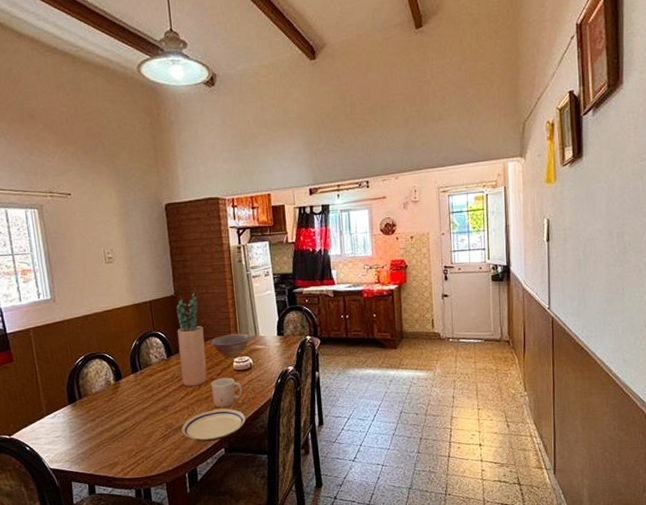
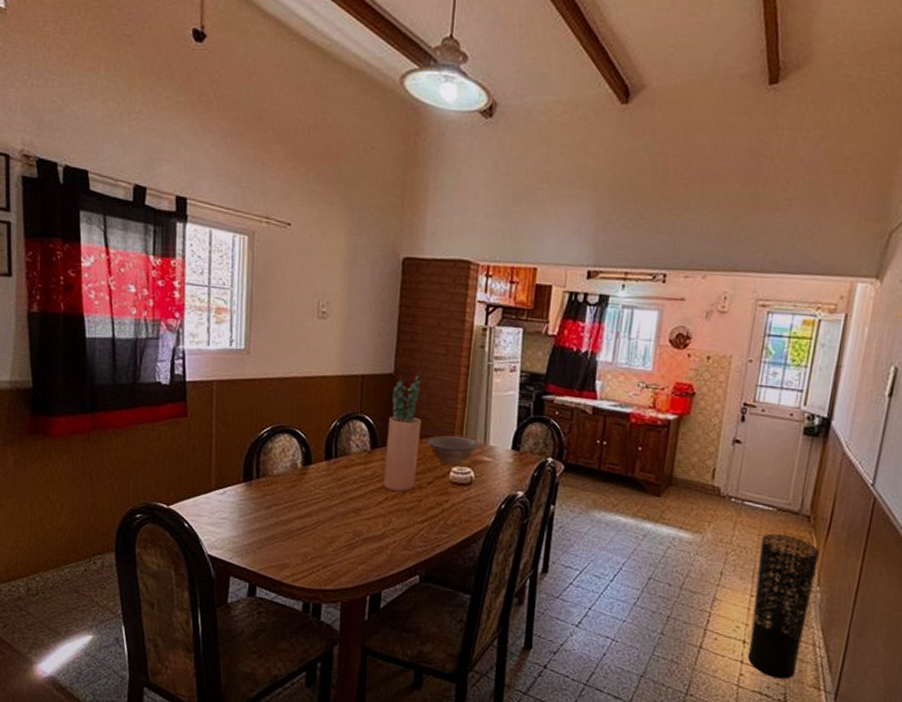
plate: present [181,408,246,442] -> none [371,525,452,564]
mug: present [211,377,243,408] -> none [416,487,456,526]
umbrella stand: none [477,358,522,467] -> present [747,533,820,679]

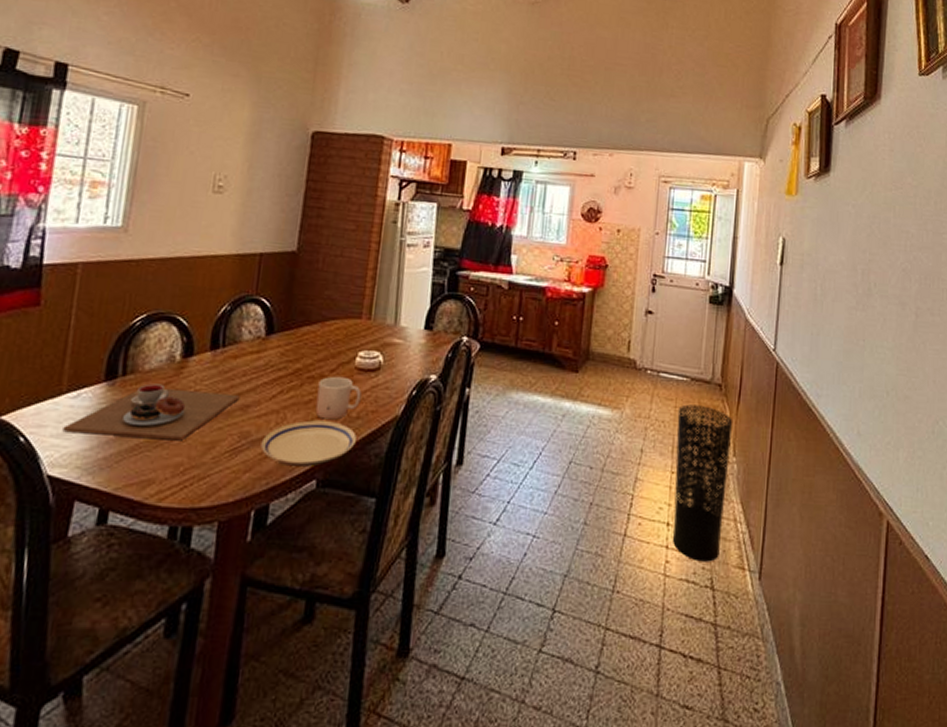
place setting: none [215,486,352,535] -> present [62,383,240,441]
plate: none [371,525,452,564] -> present [260,420,357,468]
vase: present [383,370,423,493] -> none [278,247,329,383]
mug: none [416,487,456,526] -> present [315,376,362,420]
bowl: present [425,434,480,466] -> none [329,316,390,350]

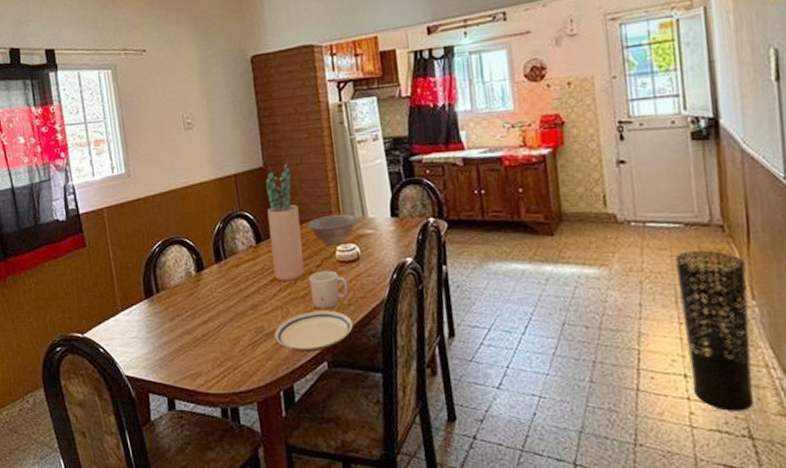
place setting: present [62,383,240,441] -> none [126,296,249,342]
vase: none [278,247,329,383] -> present [266,158,305,282]
bowl: none [329,316,390,350] -> present [305,214,359,245]

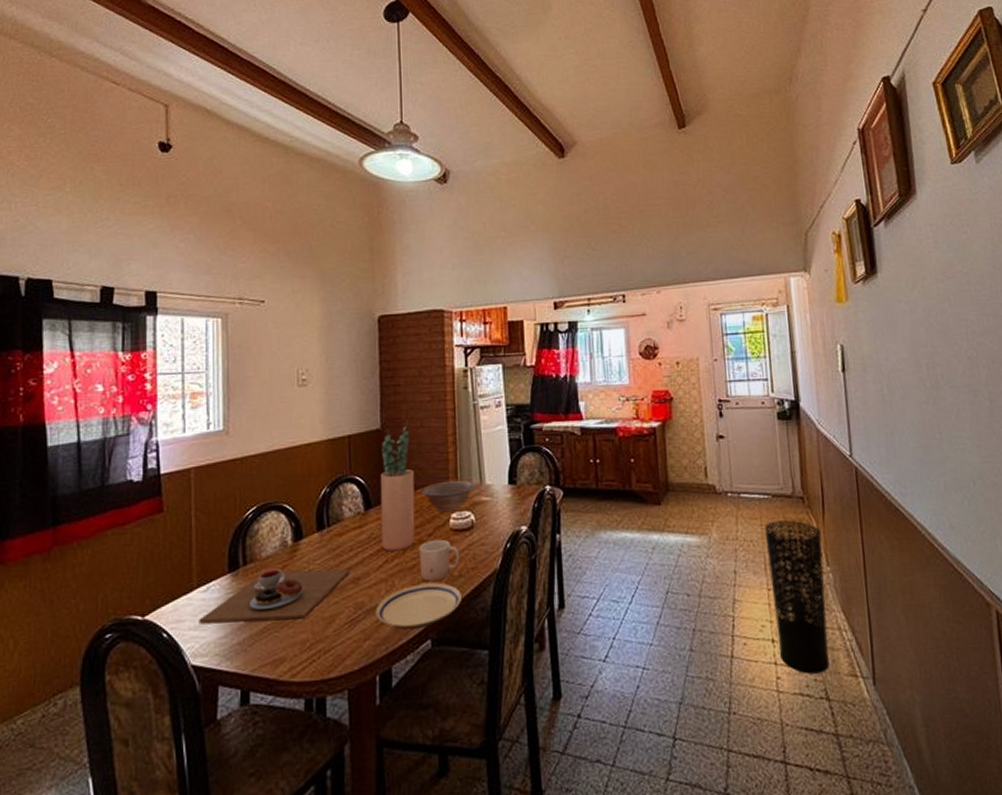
place setting: none [126,296,249,342] -> present [199,568,350,624]

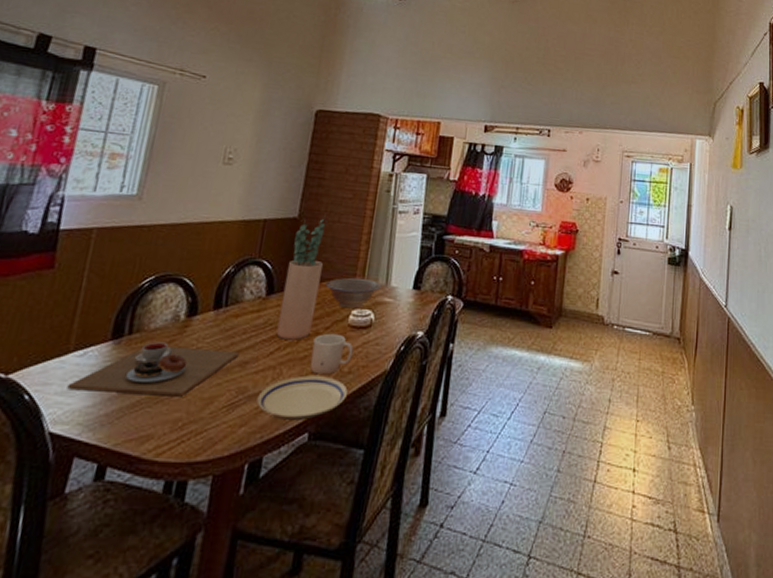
umbrella stand: present [764,520,829,674] -> none [638,357,691,506]

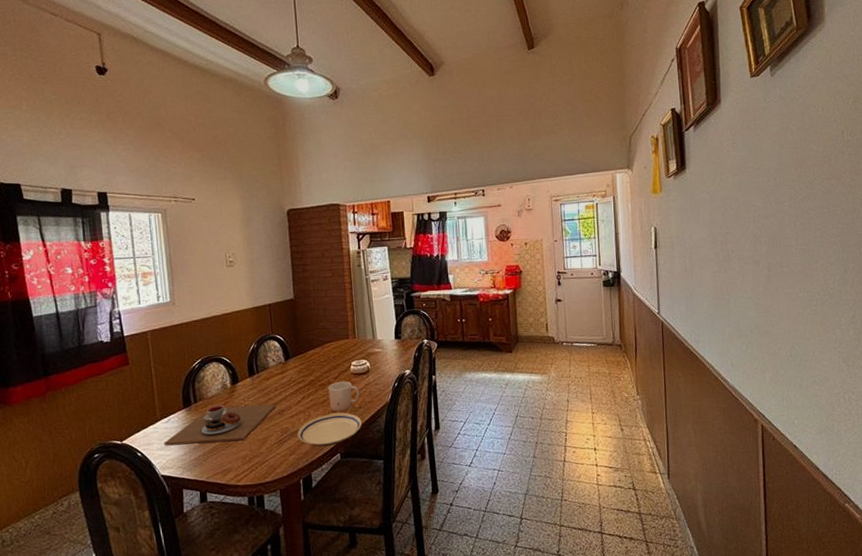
vase: present [276,214,328,340] -> none [295,292,325,391]
bowl: present [325,277,382,309] -> none [327,336,370,361]

